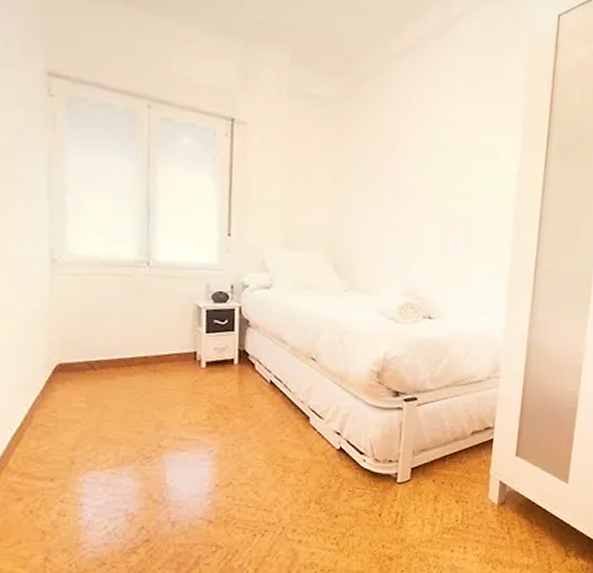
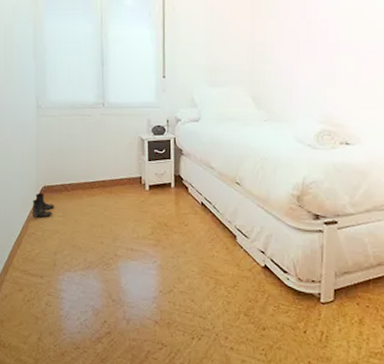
boots: none [39,373,74,404] -> present [32,193,54,218]

